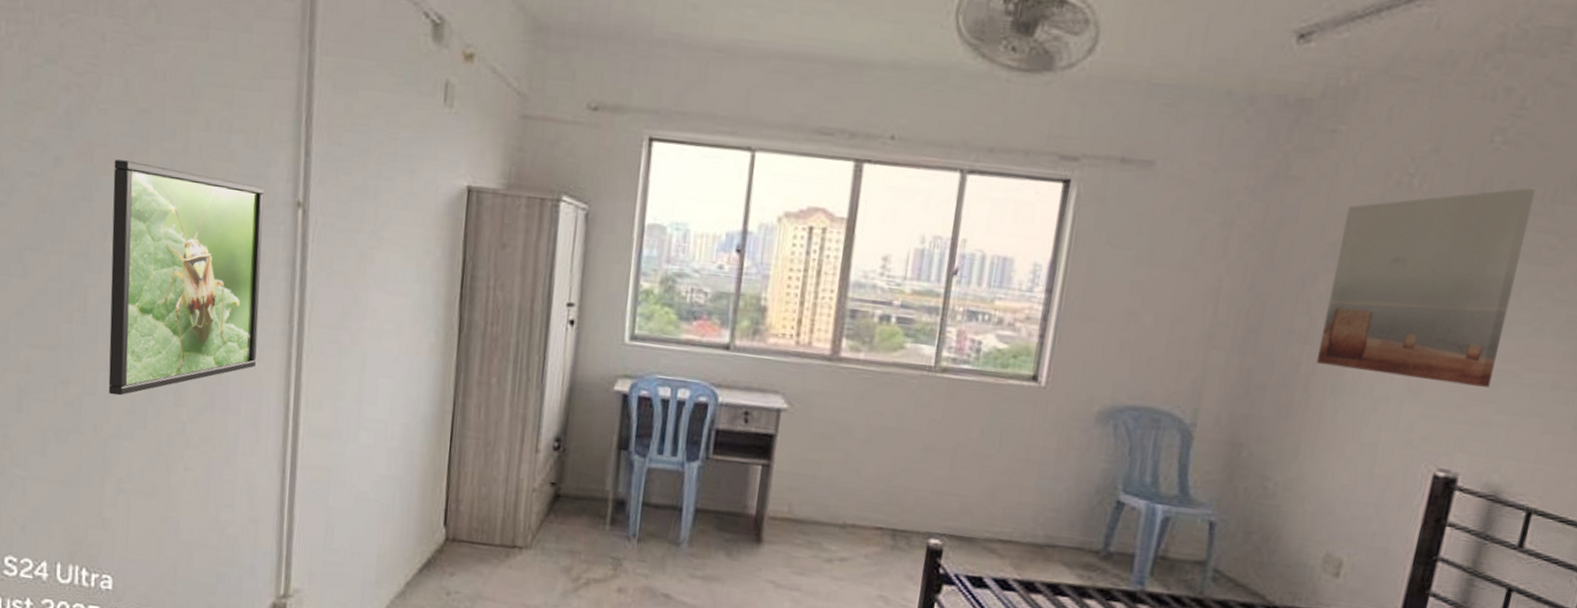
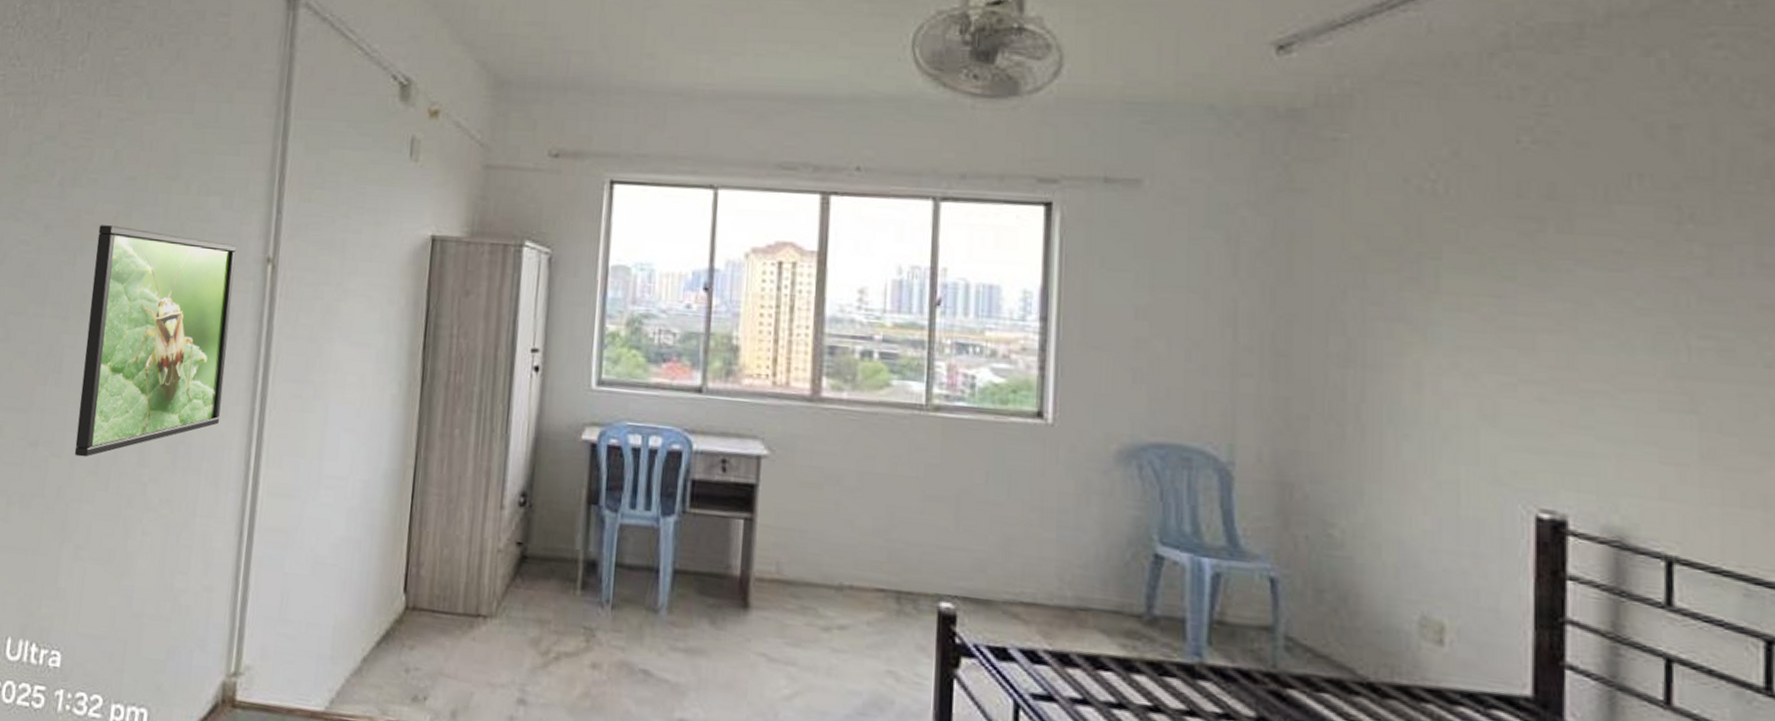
wall art: present [1317,188,1535,388] -> none [1365,189,1583,412]

